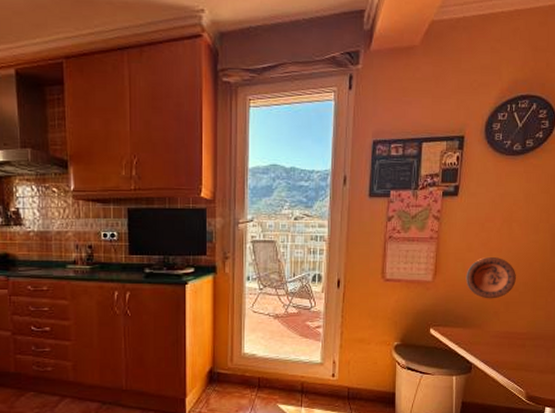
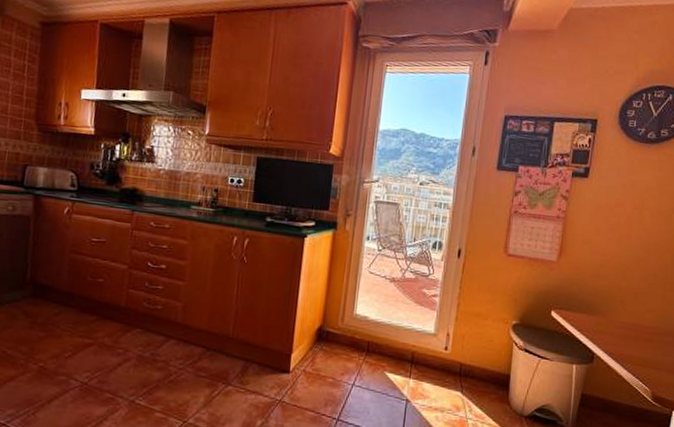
decorative plate: present [466,257,516,299] -> none [592,243,646,288]

